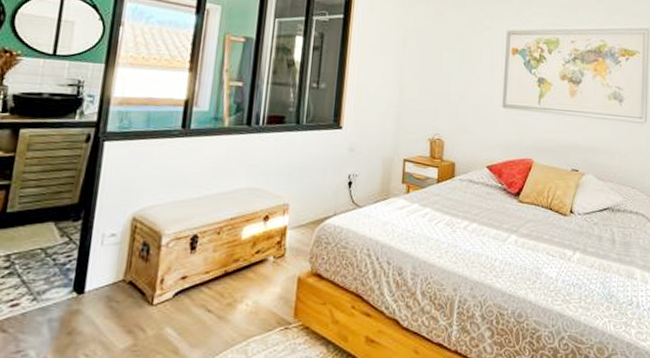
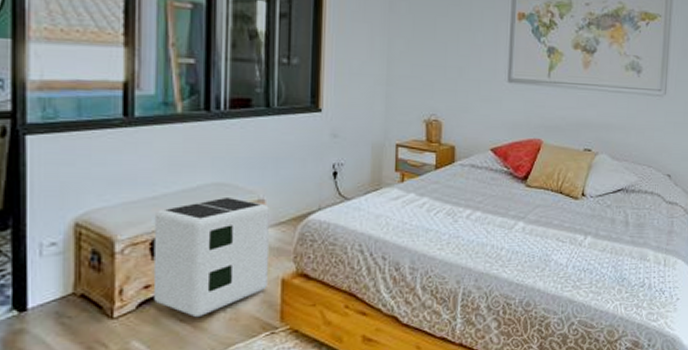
air purifier: none [188,200,292,309] -> present [153,196,269,318]

